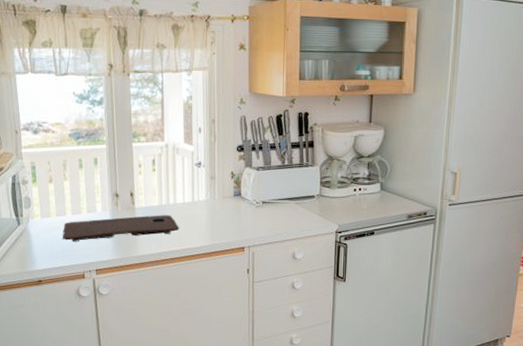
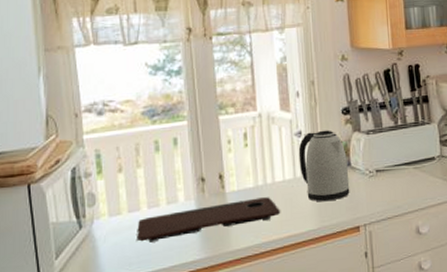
kettle: none [197,163,239,224] -> present [298,130,350,202]

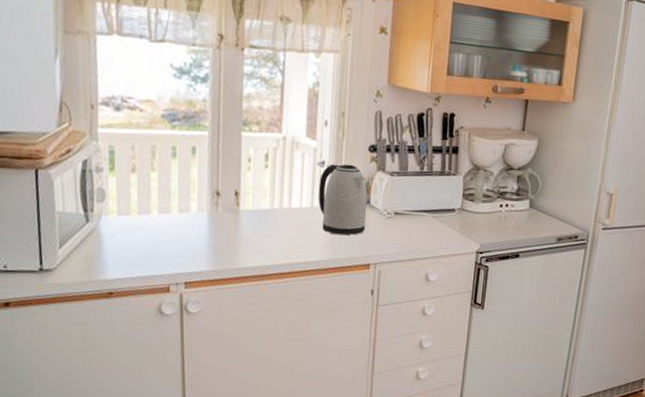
cutting board: present [137,197,281,242] -> none [144,220,294,247]

